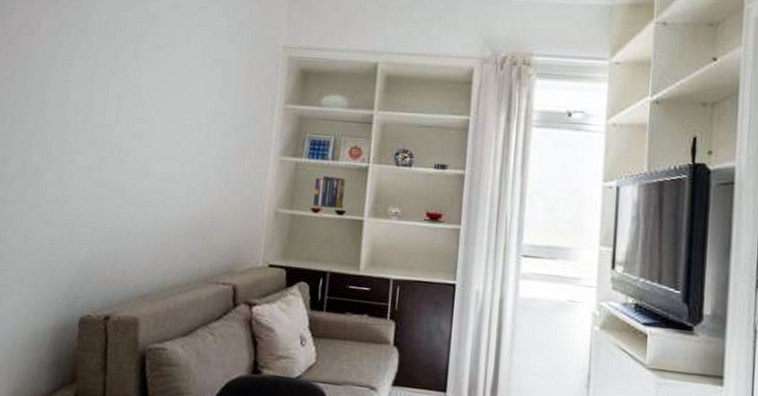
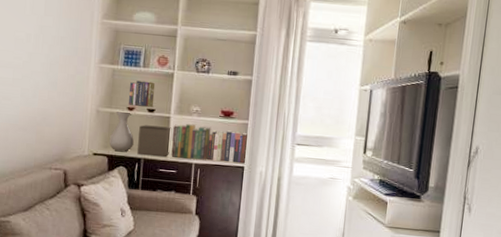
vase: none [288,212,319,264] -> present [109,110,134,152]
decorative box: none [322,230,366,271] -> present [137,125,172,157]
books: none [365,228,414,275] -> present [172,123,211,160]
books: none [409,237,460,281] -> present [207,130,248,164]

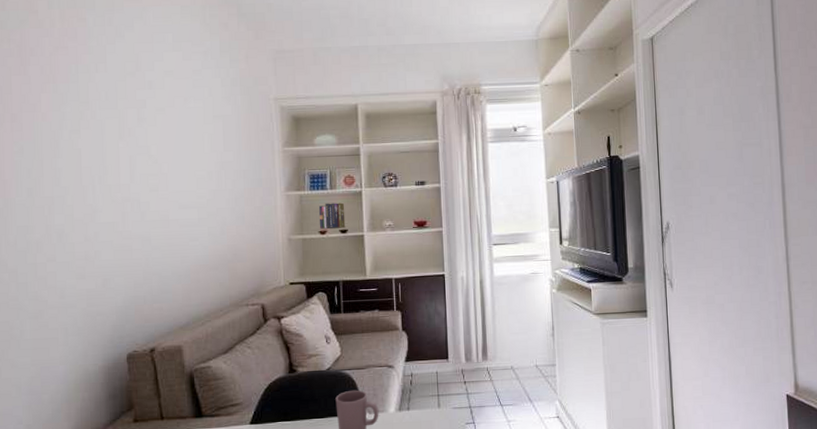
vase: present [109,110,134,152] -> none [304,235,330,278]
decorative box: present [137,125,172,157] -> none [334,245,368,278]
books: present [172,123,211,160] -> none [370,238,408,275]
books: present [207,130,248,164] -> none [406,240,445,273]

